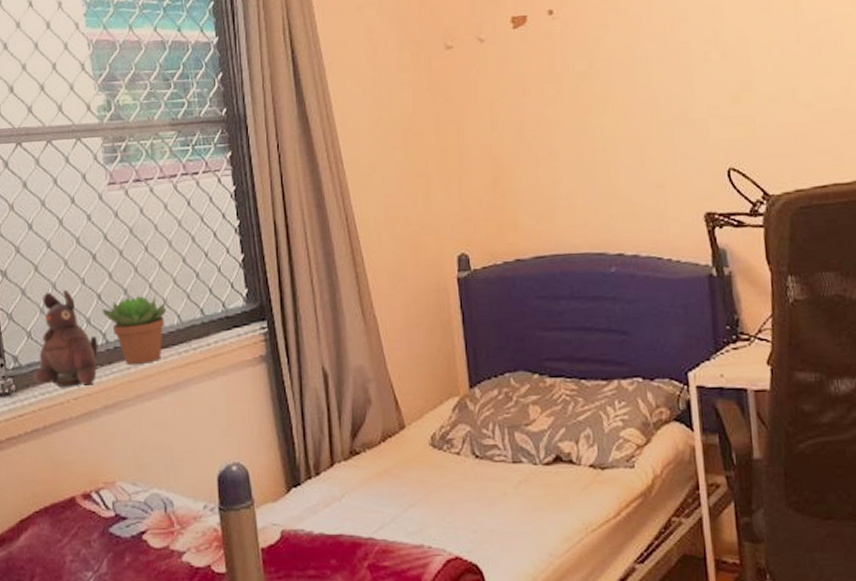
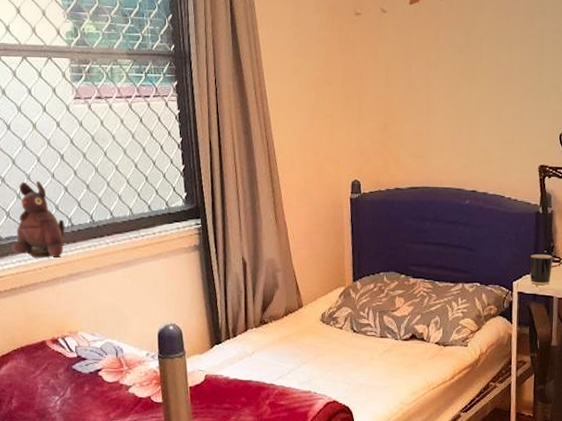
succulent plant: present [102,295,167,364] -> none [68,190,121,244]
mug: none [706,330,741,374] -> present [529,253,554,285]

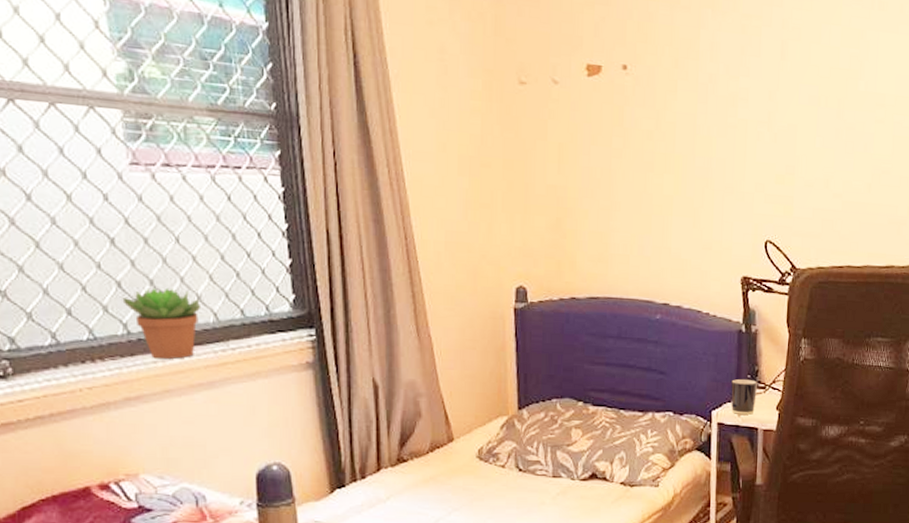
plush toy: present [11,181,65,258] -> none [34,272,118,376]
succulent plant: none [68,190,121,244] -> present [122,287,202,359]

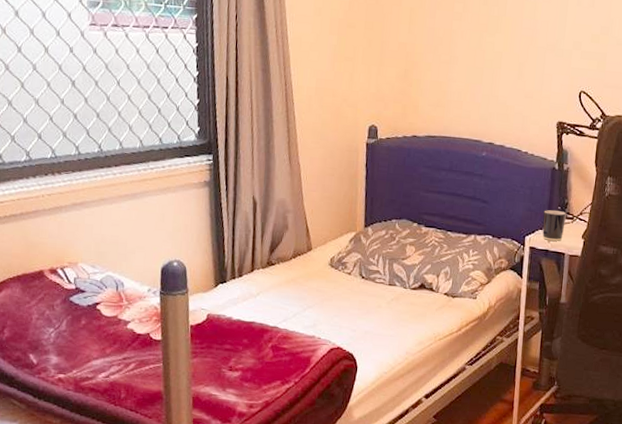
succulent plant: present [122,287,202,359] -> none [76,119,132,175]

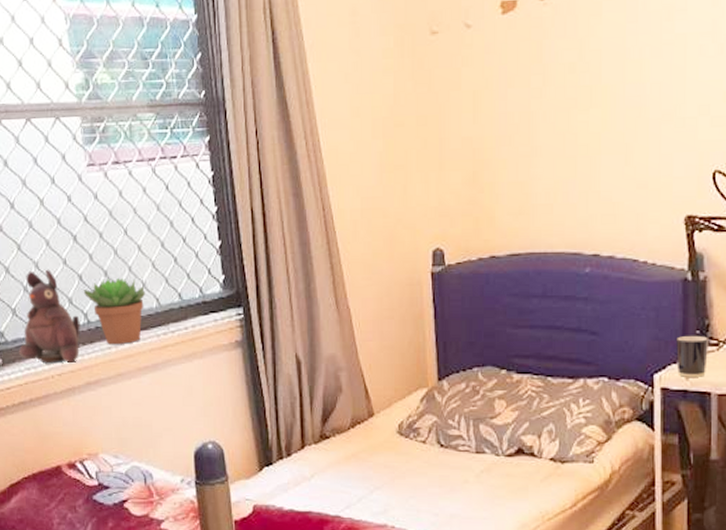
plush toy: none [13,106,72,186] -> present [18,269,81,362]
succulent plant: none [76,119,132,175] -> present [83,277,146,344]

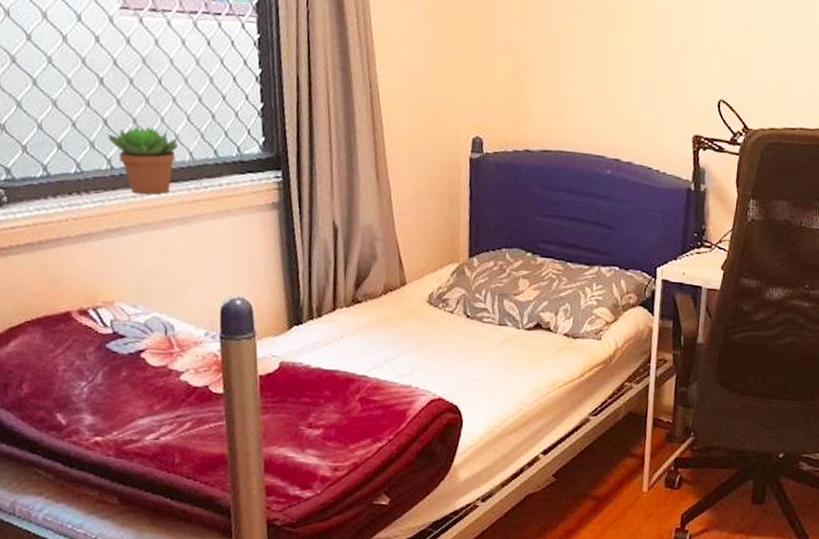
plush toy: present [18,269,81,362] -> none [27,108,102,208]
mug: present [675,335,710,377] -> none [676,236,705,273]

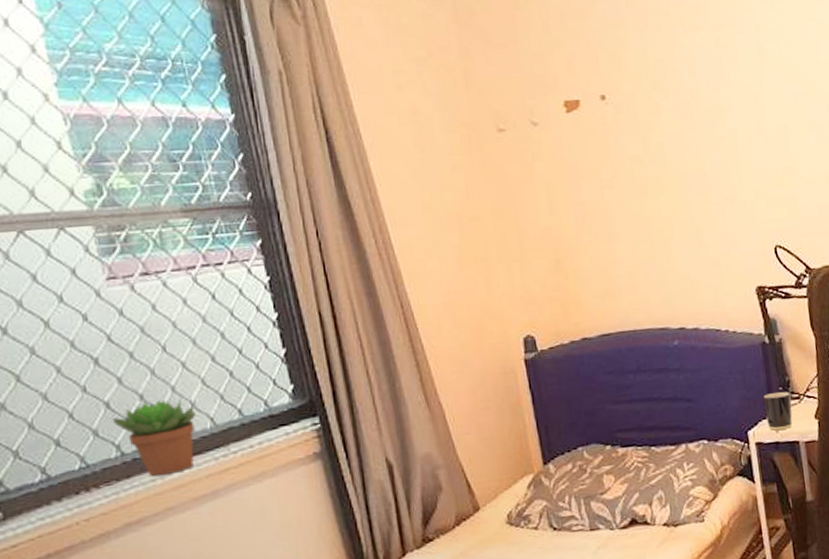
mug: none [676,236,705,273] -> present [762,391,793,431]

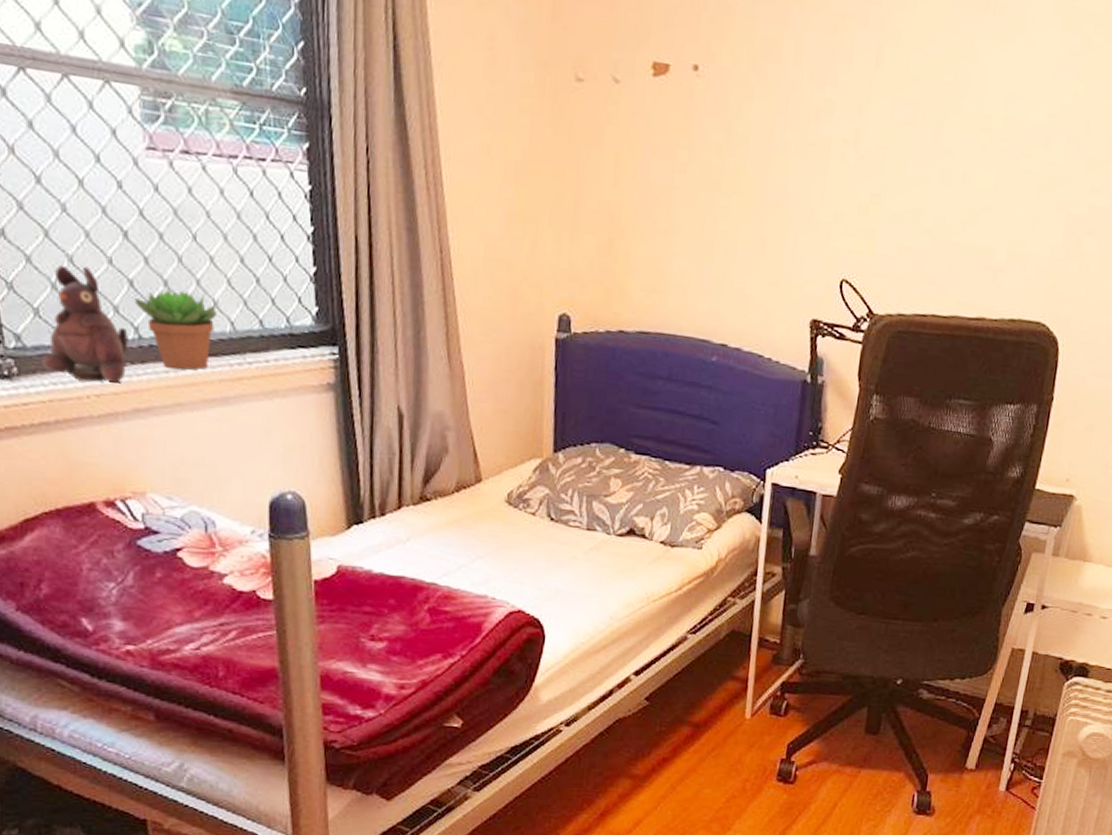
plush toy: none [25,399,114,509] -> present [41,264,128,383]
mug: present [762,391,793,431] -> none [788,435,821,477]

